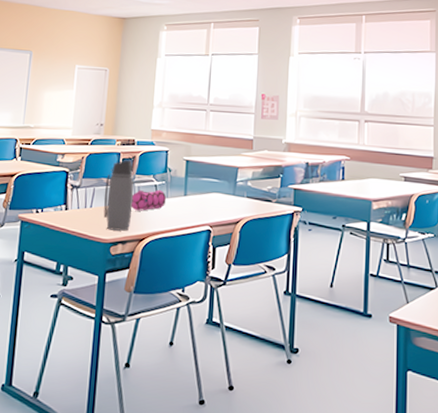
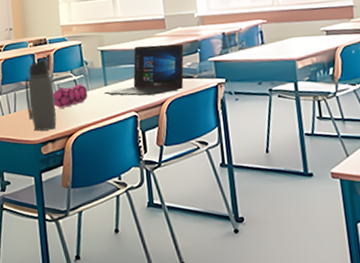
laptop: none [182,161,267,213] -> present [104,44,184,96]

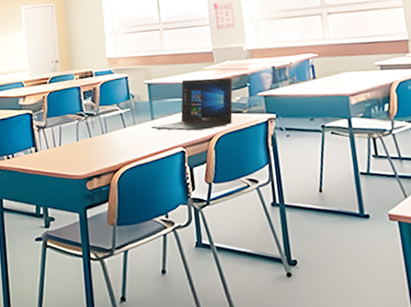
water bottle: present [25,59,57,131] -> none [70,92,102,166]
pencil case: present [53,83,88,108] -> none [99,117,135,143]

